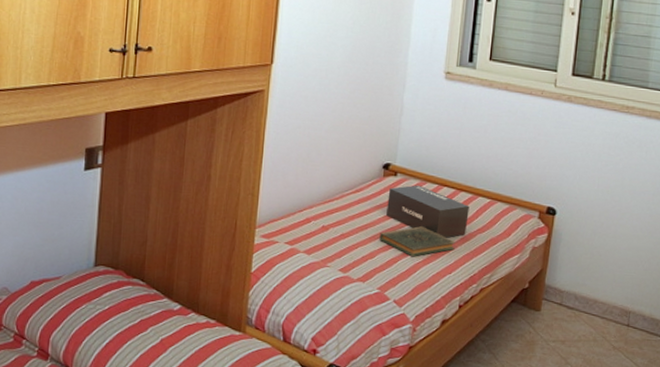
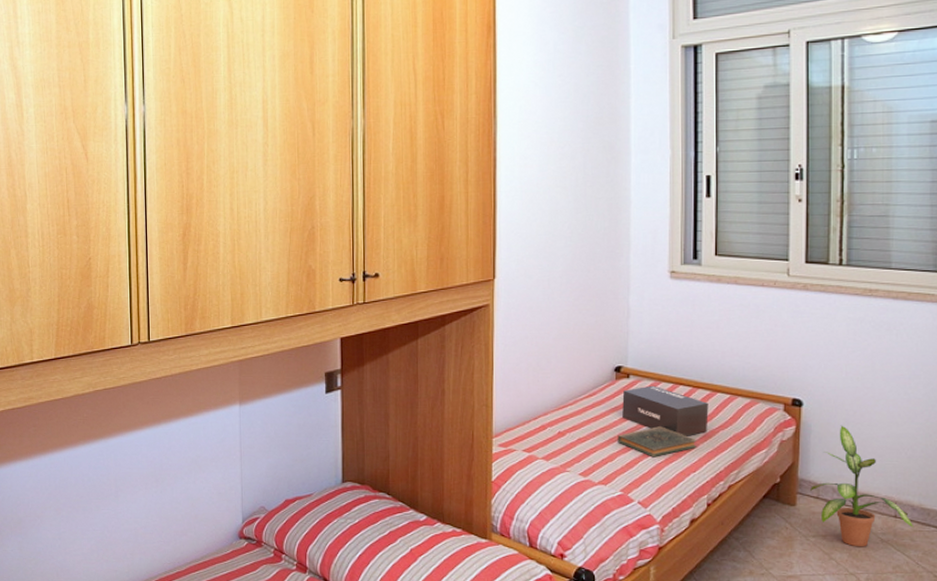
potted plant: none [555,235,644,354] -> present [810,425,914,547]

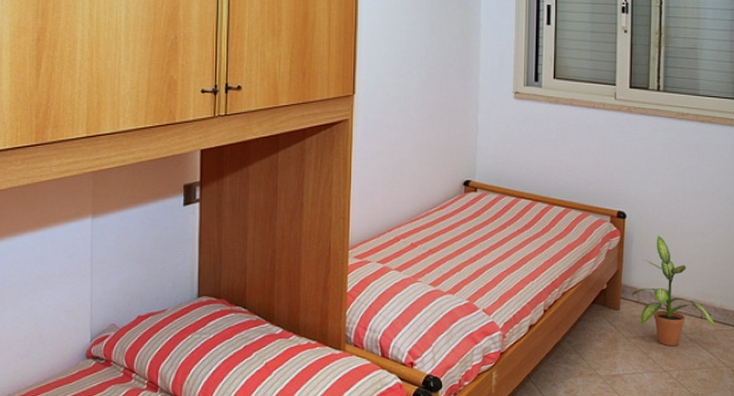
book: present [617,426,697,458] -> none [465,237,536,267]
box: present [622,385,709,436] -> none [470,199,546,247]

